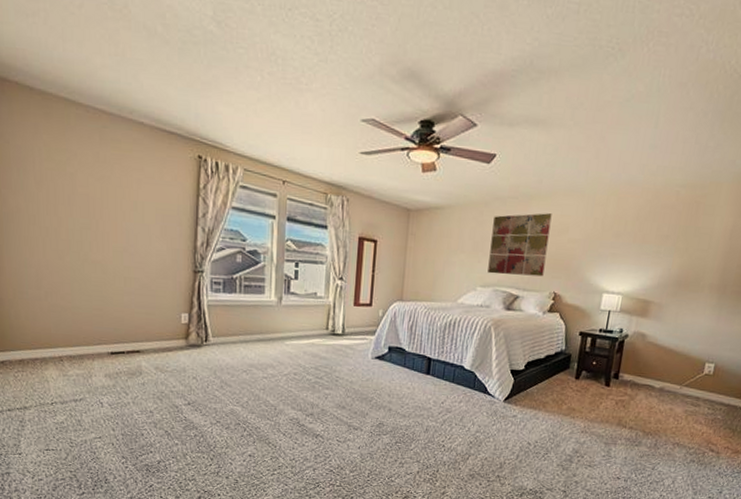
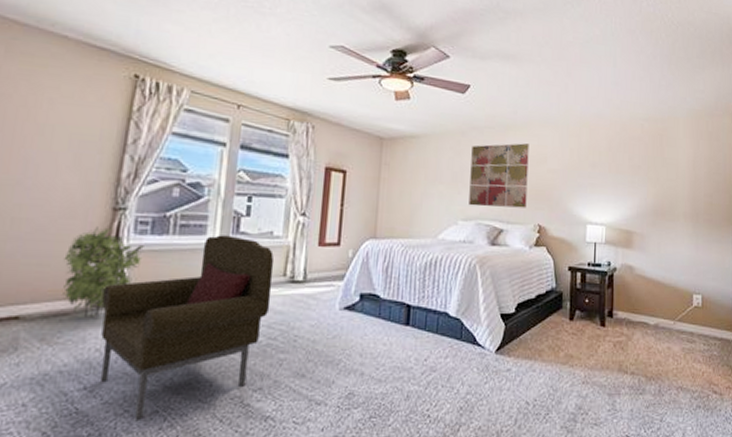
indoor plant: none [164,285,219,354] -> present [62,227,144,318]
armchair: none [193,294,319,429] -> present [100,235,275,420]

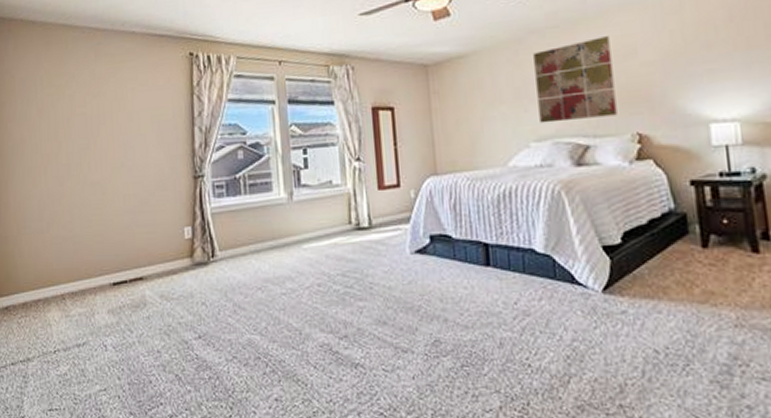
indoor plant: present [62,227,144,318] -> none [165,194,224,275]
armchair: present [100,235,275,420] -> none [199,189,342,365]

